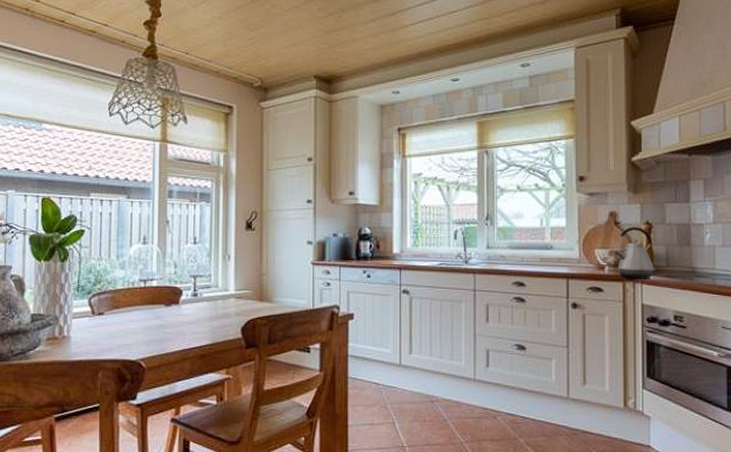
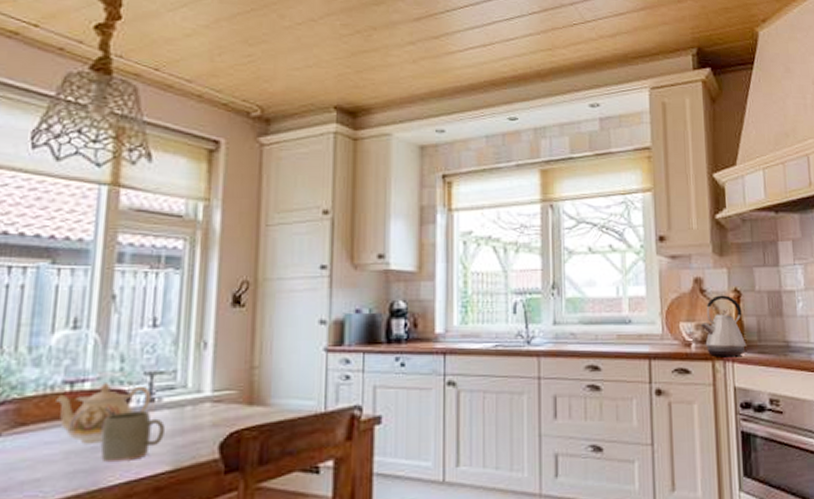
teapot: none [136,282,196,323] -> present [56,383,152,444]
mug: none [165,301,205,336] -> present [100,410,165,463]

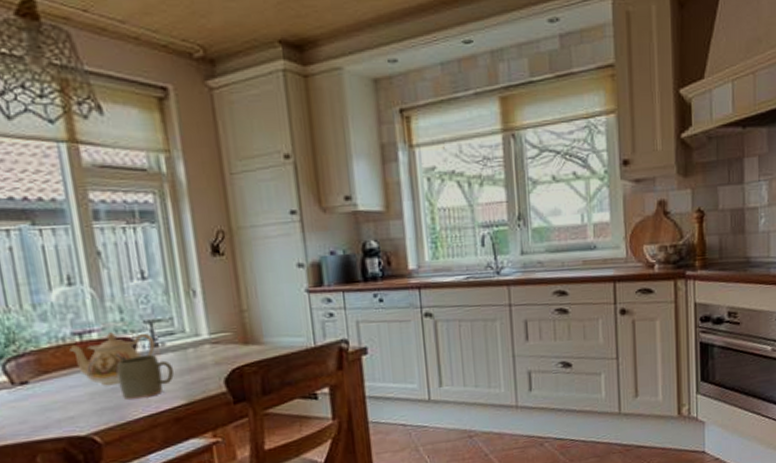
kettle: present [700,295,747,357] -> none [663,216,708,276]

